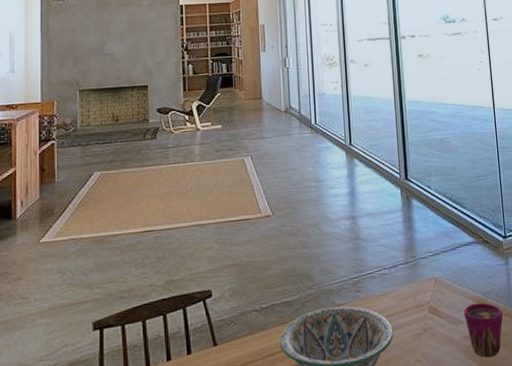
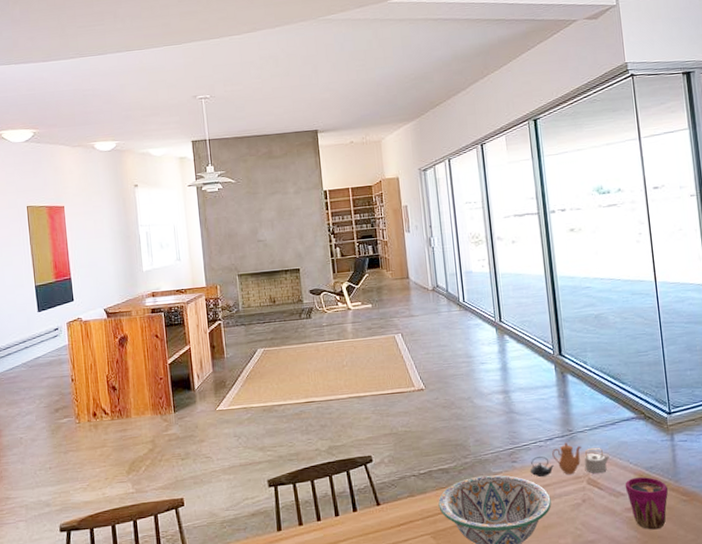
teapot: none [373,269,450,308] -> present [529,442,609,478]

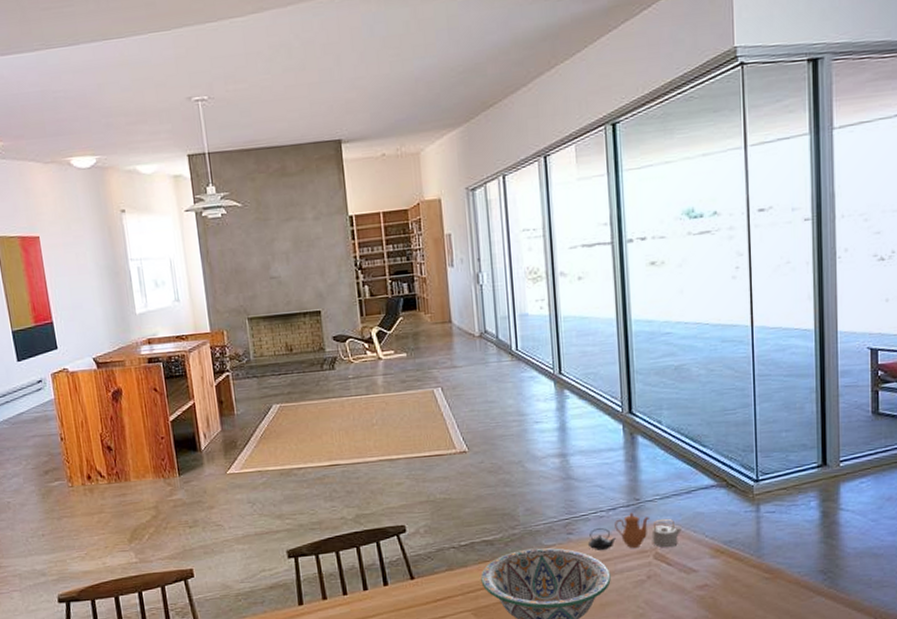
cup: present [625,477,669,530] -> none [698,552,749,610]

